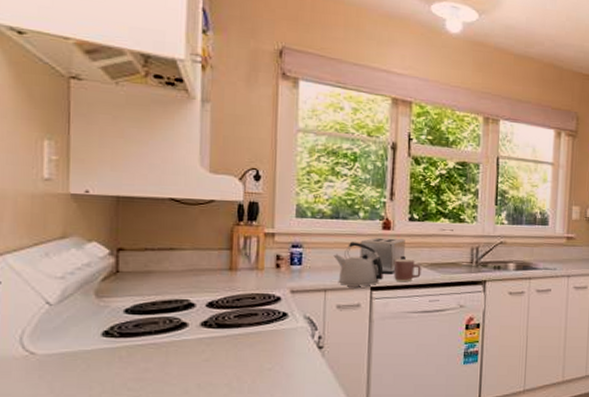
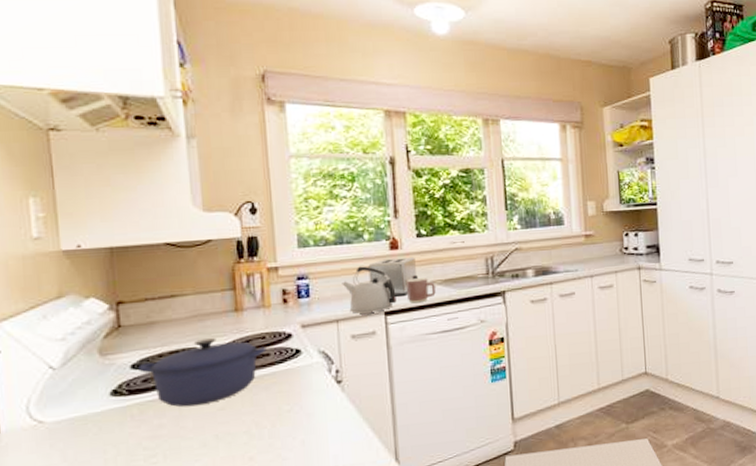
cooking pot: none [131,292,255,355] -> present [138,337,267,407]

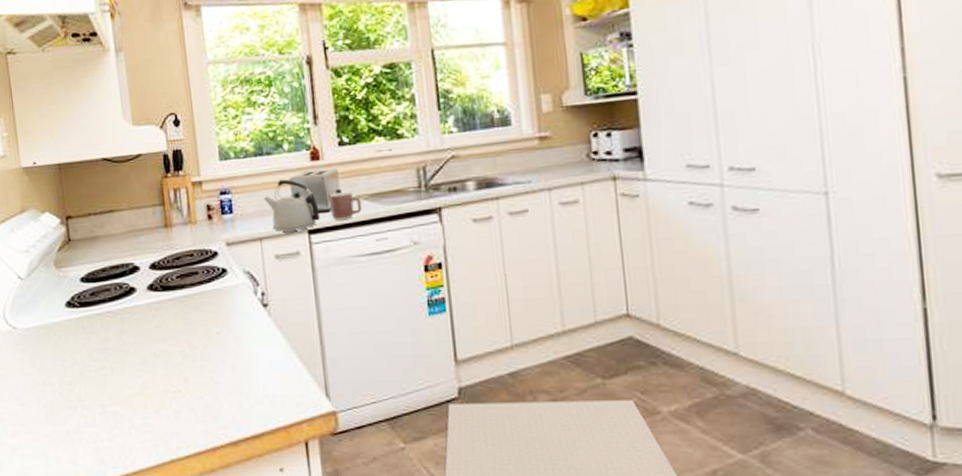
cooking pot: present [138,337,267,407] -> none [86,253,195,322]

